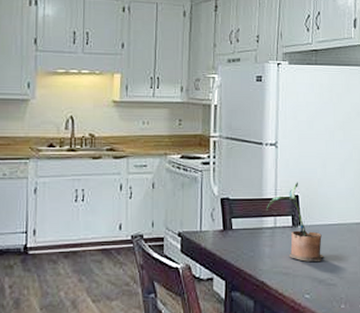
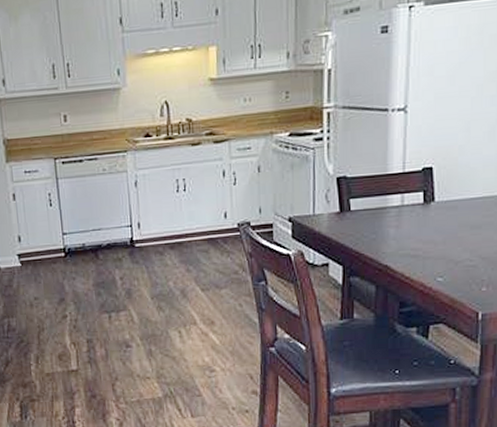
potted plant: present [266,182,324,262] -> none [391,151,462,242]

